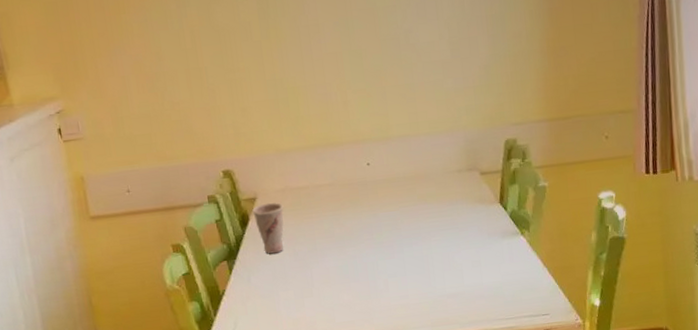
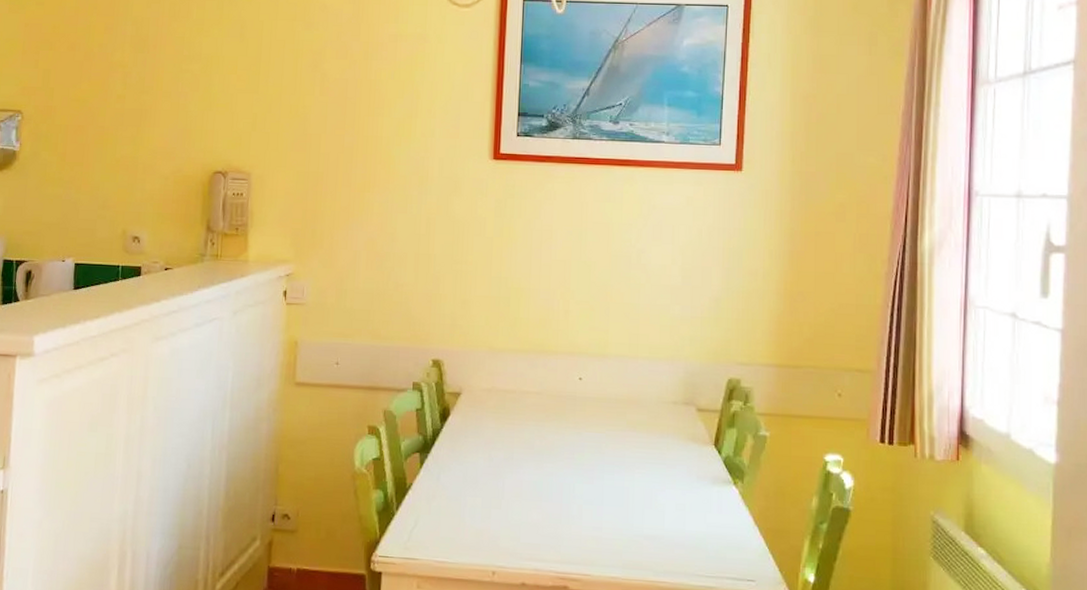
cup: present [251,202,284,254] -> none [453,400,487,455]

